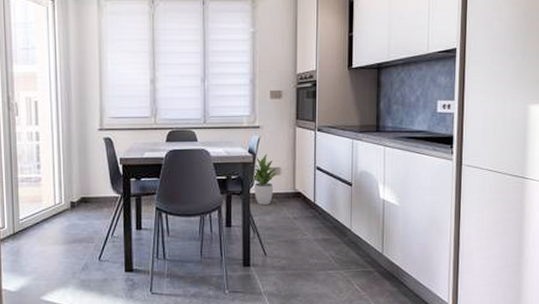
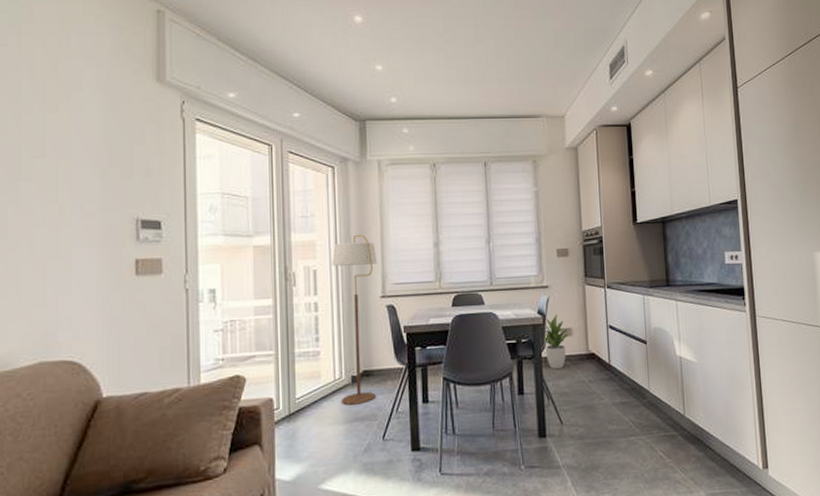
floor lamp: none [52,68,96,228] -> present [332,234,378,405]

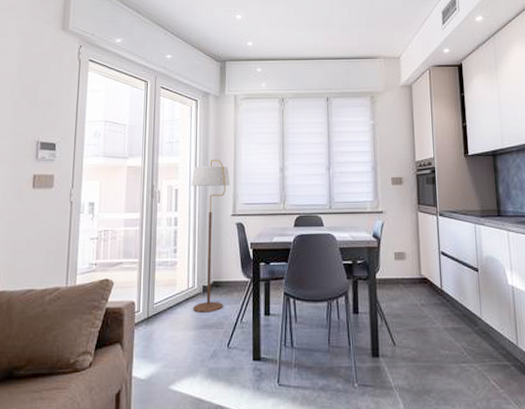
potted plant: present [543,315,568,369] -> none [377,239,402,290]

